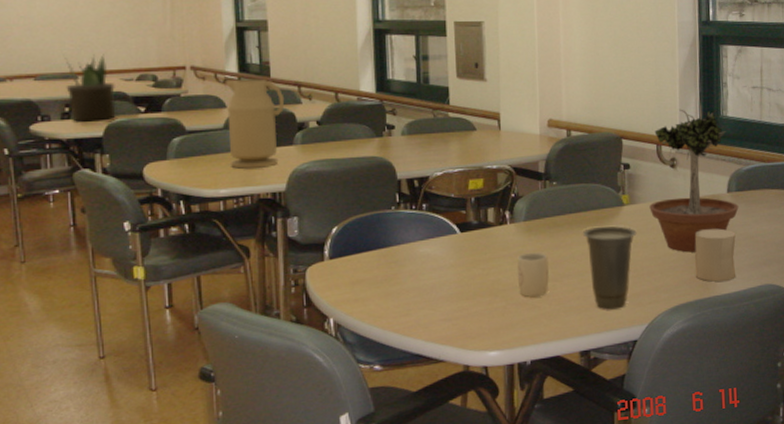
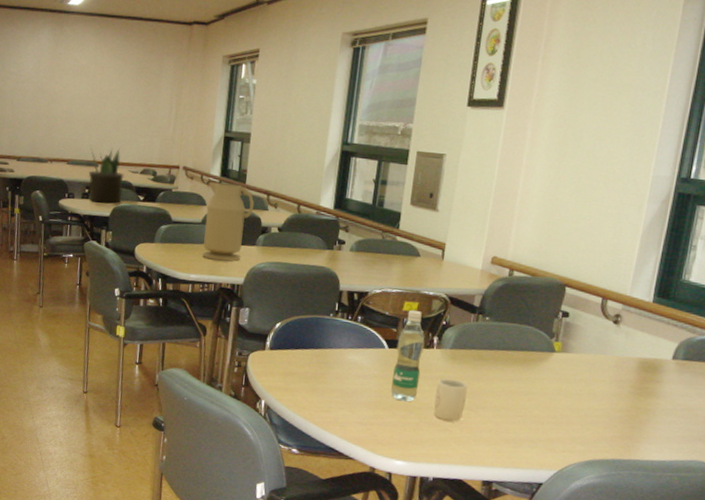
bottle: none [468,188,499,287] -> present [391,310,425,402]
cup: present [582,226,637,310] -> none [506,367,563,450]
potted tree: present [649,100,739,253] -> none [581,260,685,412]
cup: present [695,228,736,282] -> none [618,391,673,448]

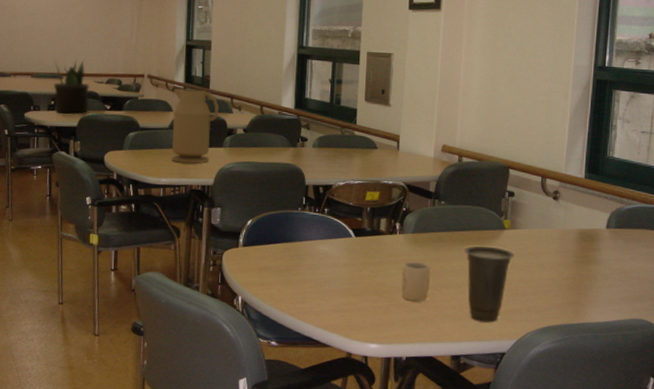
bottle: present [391,310,425,402] -> none [360,200,388,287]
cup: none [506,367,563,450] -> present [463,246,515,323]

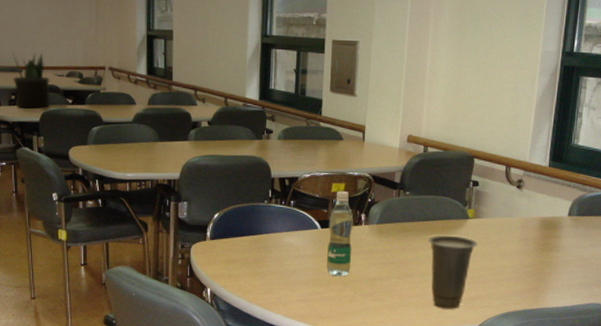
water jug: present [172,88,219,164] -> none [135,81,183,158]
bottle: none [360,200,388,287] -> present [327,191,354,277]
mug: present [401,261,430,302] -> none [366,251,395,291]

